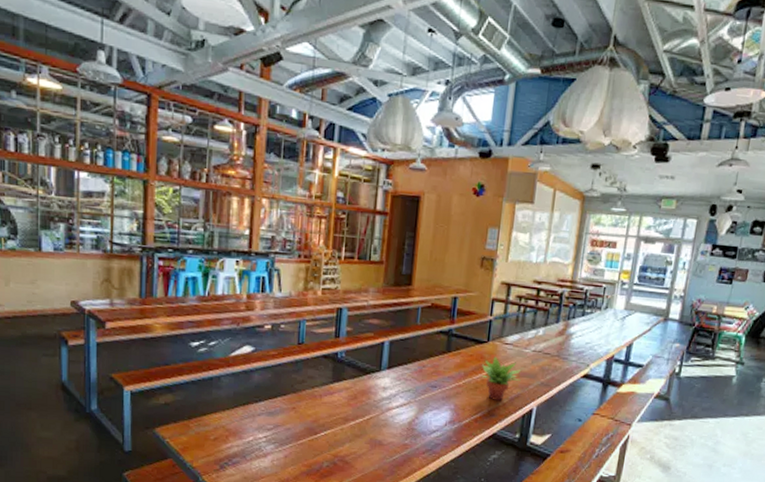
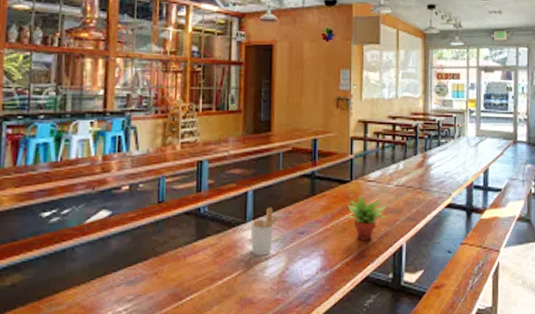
utensil holder: none [384,359,419,404] -> present [250,207,285,256]

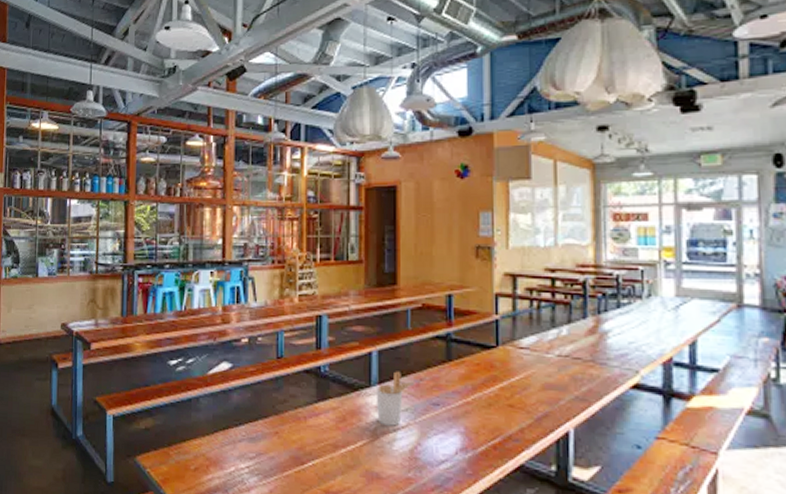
succulent plant: present [347,195,387,241] -> none [492,364,546,421]

